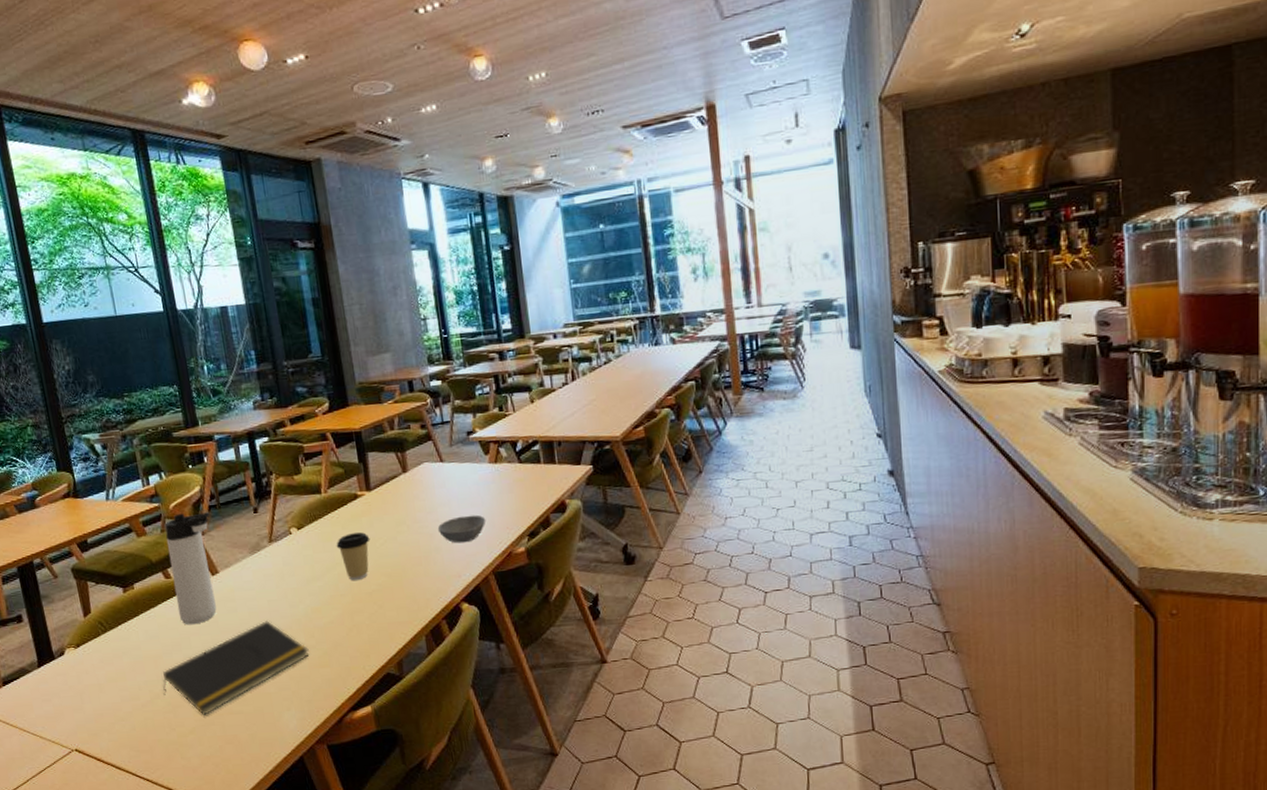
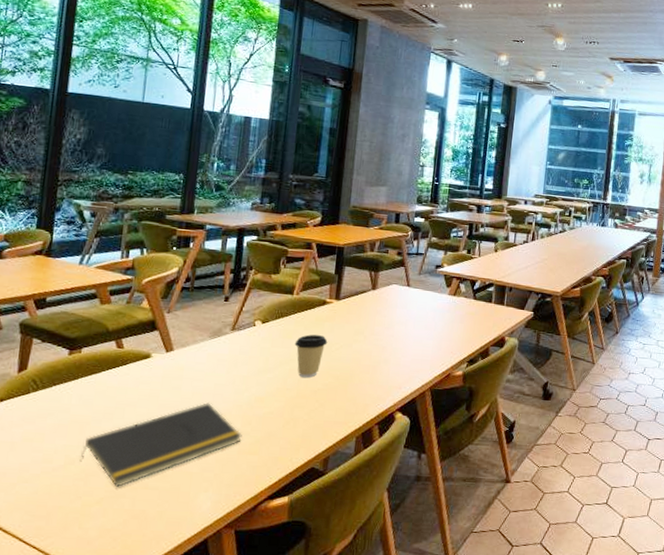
thermos bottle: present [164,512,217,625] -> none [120,289,181,397]
bowl: present [437,514,486,544] -> none [390,335,435,360]

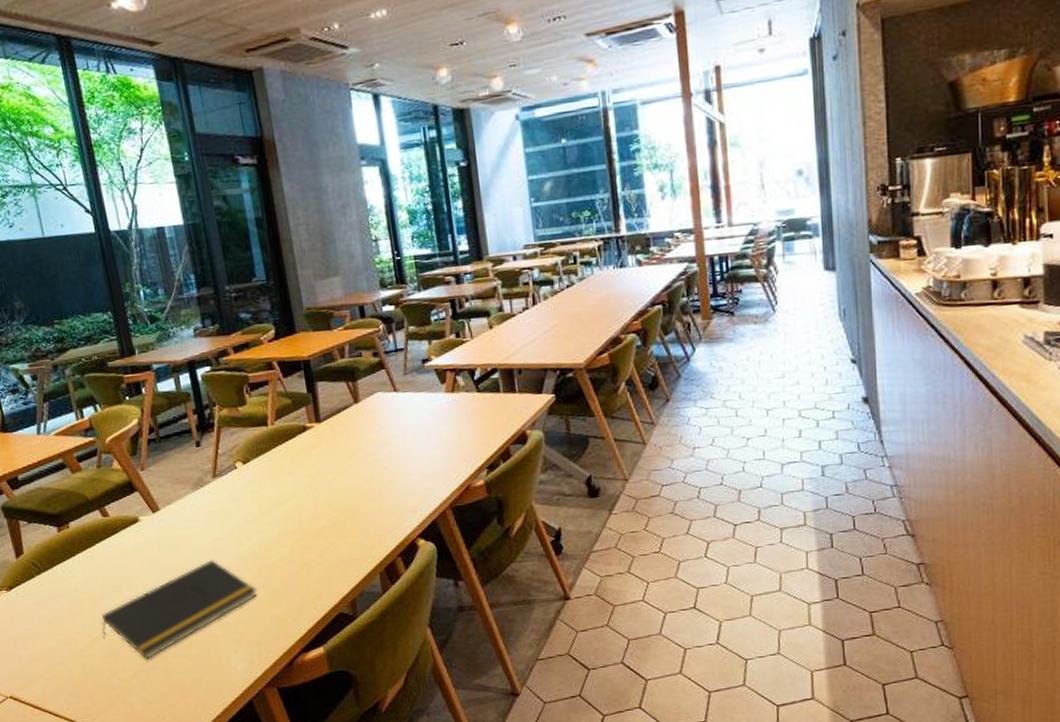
coffee cup: present [294,334,328,378] -> none [284,466,321,516]

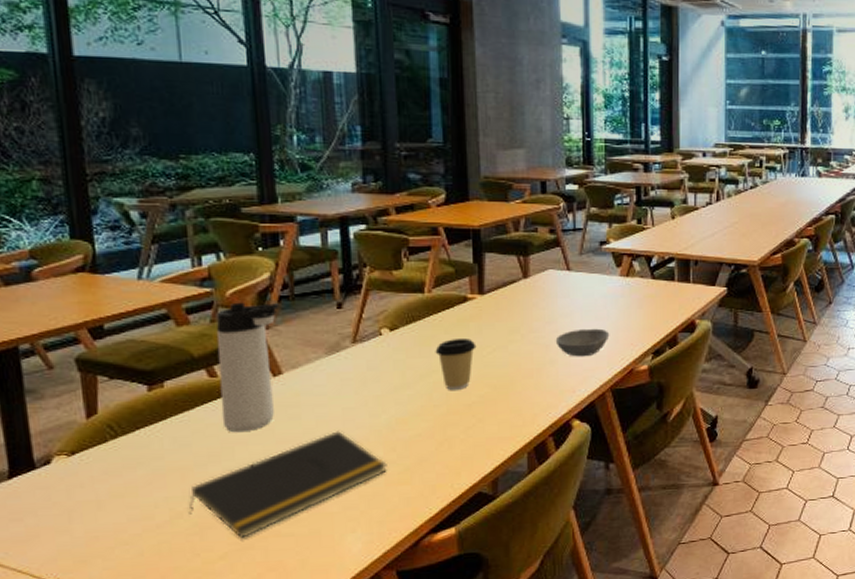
thermos bottle: none [101,446,158,565] -> present [216,302,280,433]
coffee cup: none [284,466,321,516] -> present [435,339,477,390]
bowl: none [391,446,443,477] -> present [555,328,610,357]

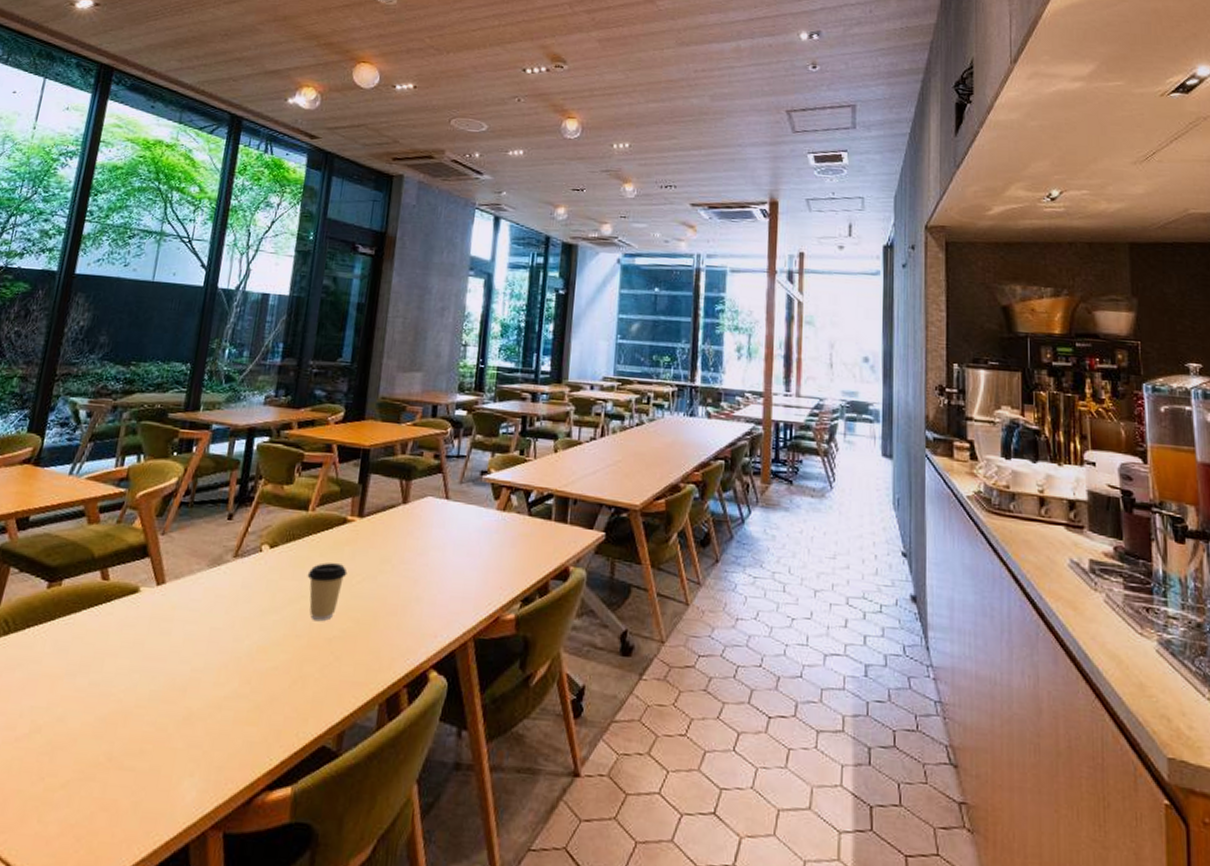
notepad: present [188,431,387,538] -> none [46,653,239,766]
thermos bottle: present [216,302,280,433] -> none [101,504,179,643]
bowl: present [555,328,610,357] -> none [424,564,480,597]

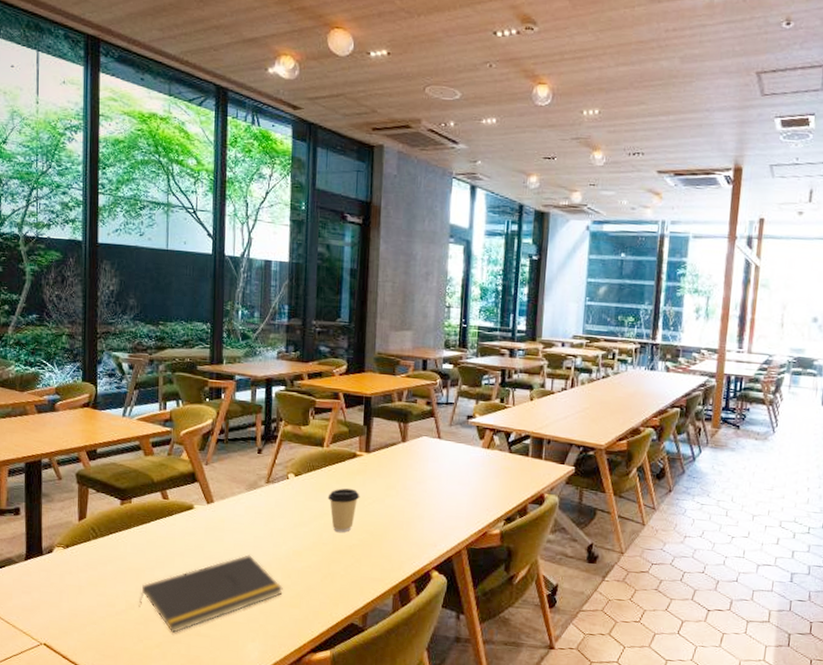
notepad: none [46,653,239,766] -> present [138,555,283,633]

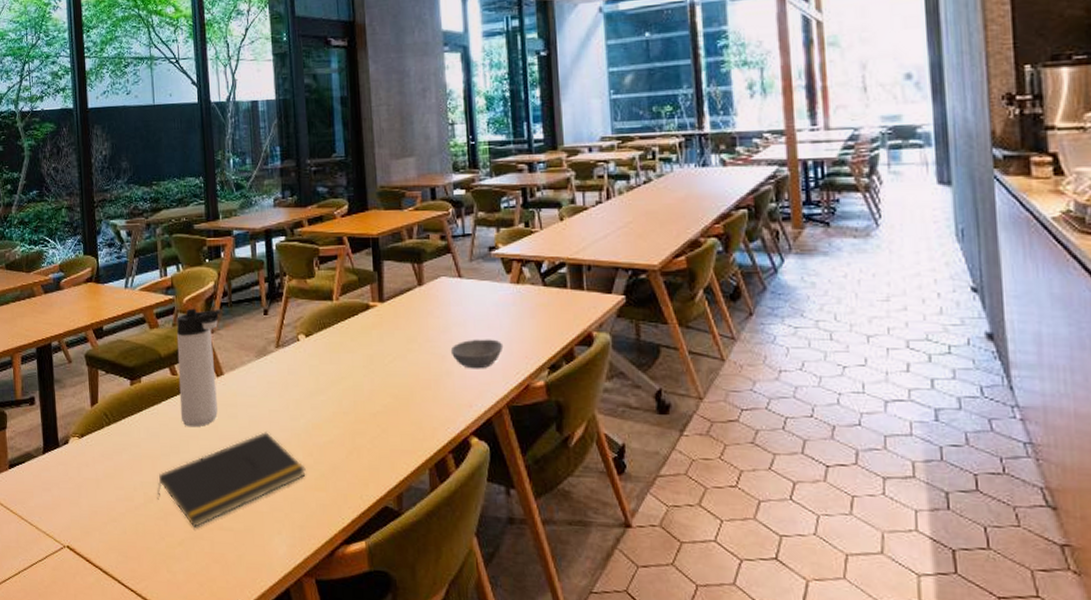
thermos bottle: none [168,441,217,547] -> present [176,308,221,428]
coffee cup: present [327,488,360,532] -> none [343,346,379,398]
bowl: none [423,491,470,516] -> present [450,339,504,369]

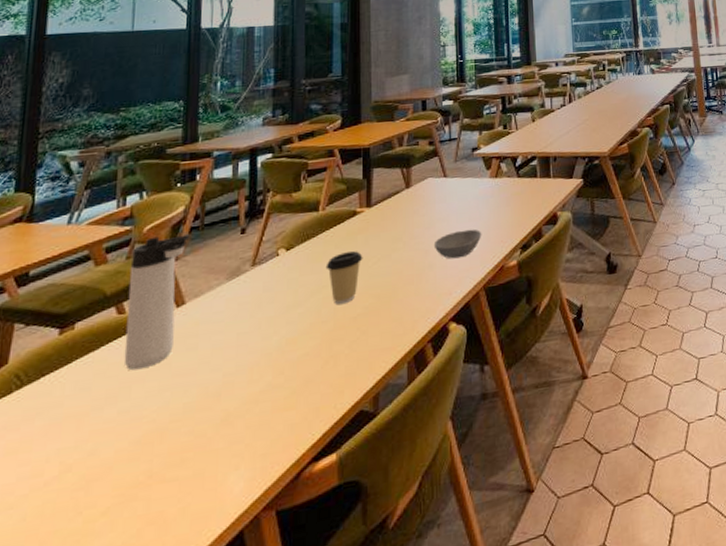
notepad: present [157,432,306,527] -> none [78,357,275,489]
coffee cup: none [343,346,379,398] -> present [325,251,363,304]

